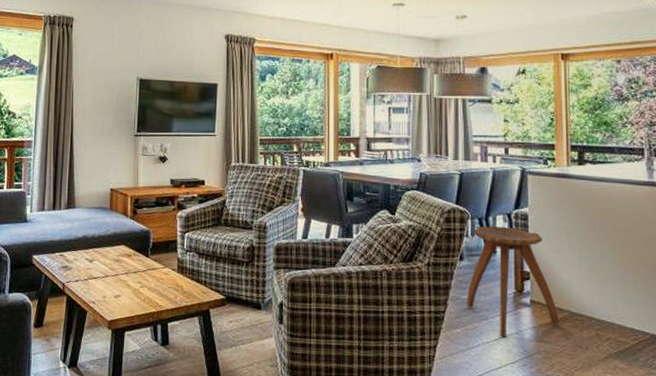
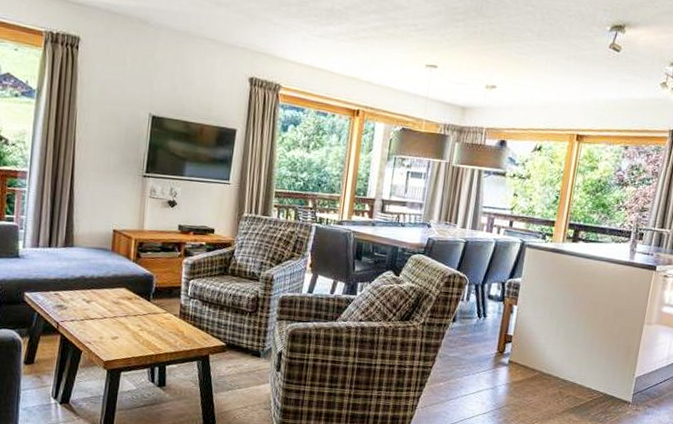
stool: present [466,226,559,338] -> none [452,292,531,392]

